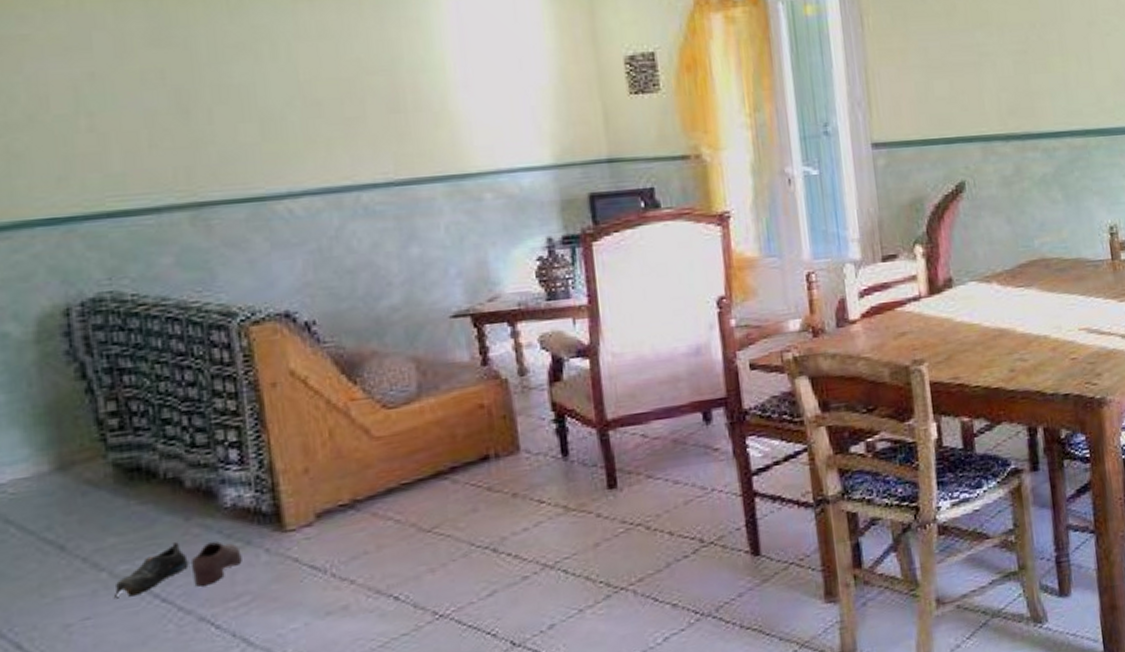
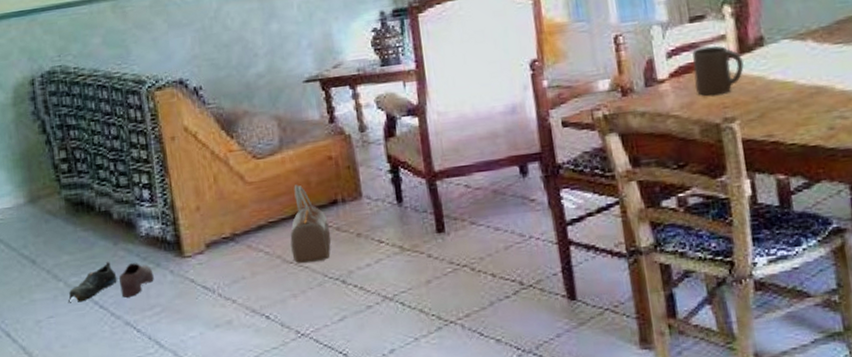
handbag: none [428,438,481,533] -> present [290,185,332,265]
cup: none [884,286,933,338] -> present [692,46,744,96]

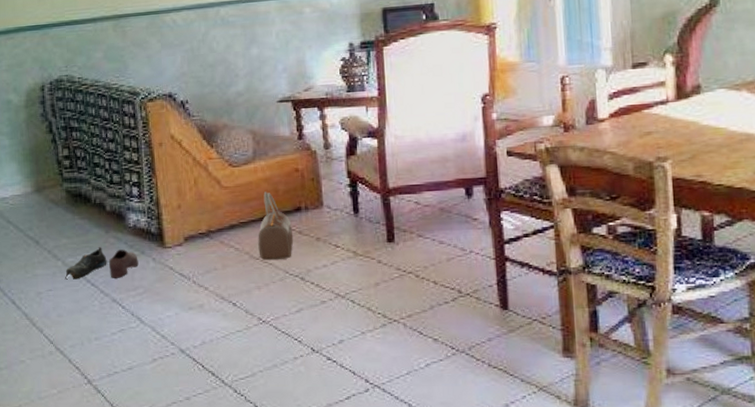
cup: present [692,46,744,96] -> none [632,91,680,137]

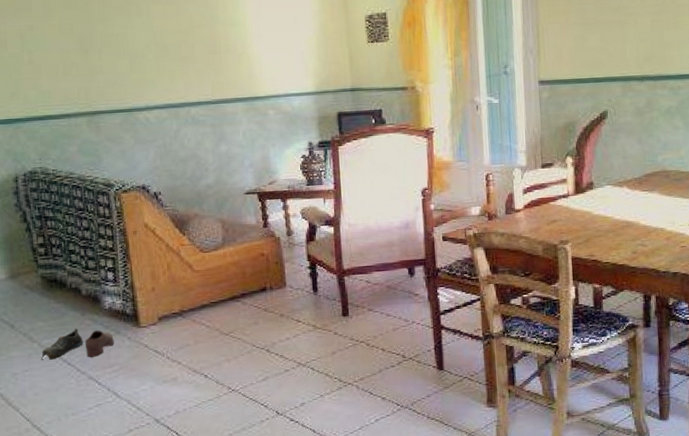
handbag: present [258,192,294,261] -> none [227,274,260,336]

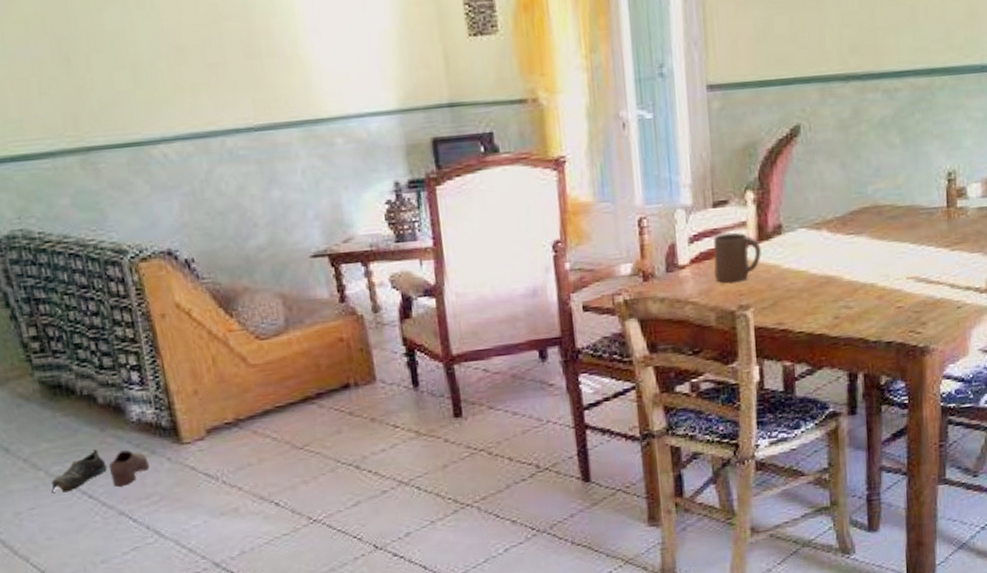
cup: none [541,187,578,224] -> present [713,232,761,283]

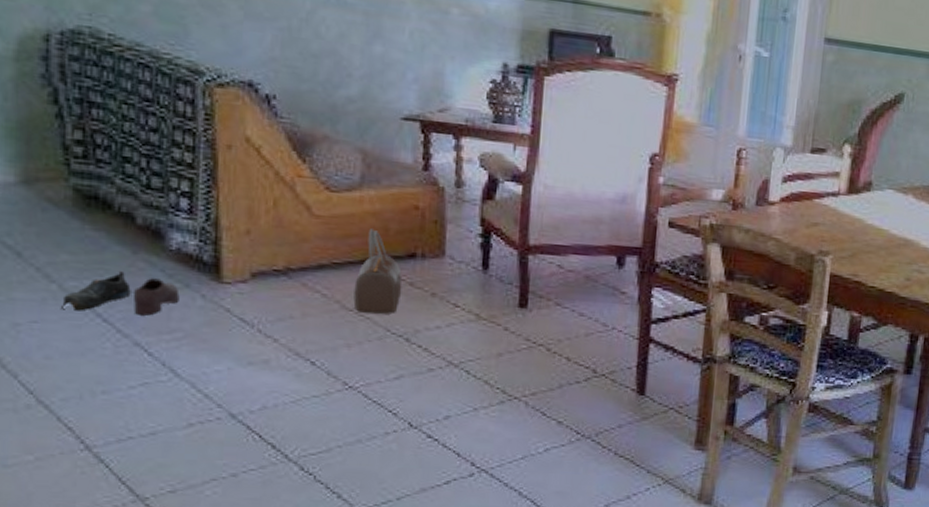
handbag: none [299,367,344,450] -> present [353,228,403,315]
cup: present [713,232,761,283] -> none [801,179,849,228]

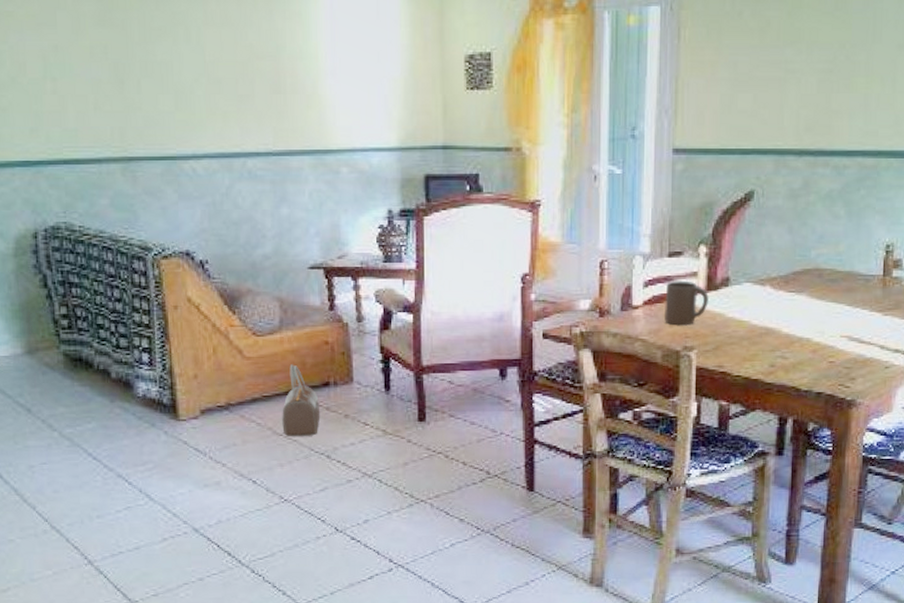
shoe: present [62,271,133,311] -> none [62,418,113,452]
shoe: present [132,278,180,316] -> none [113,421,148,452]
cup: none [801,179,849,228] -> present [665,281,709,326]

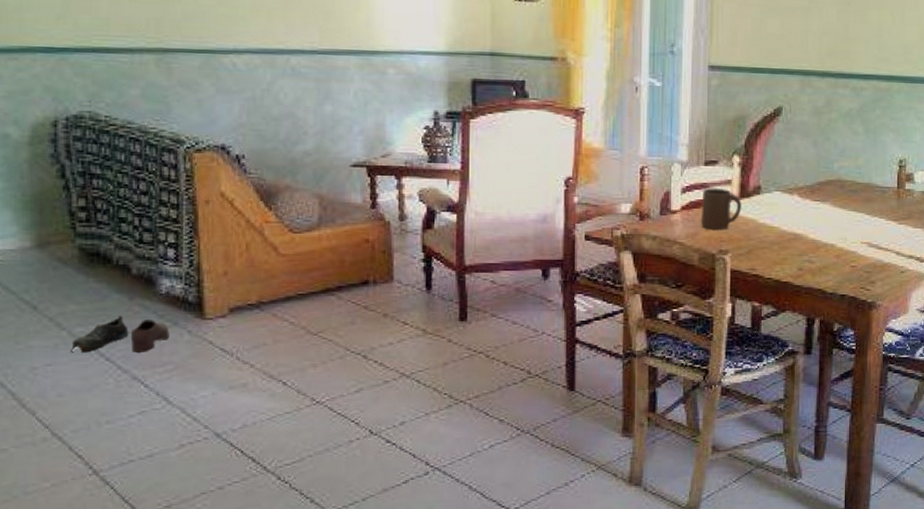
shoe: none [62,418,113,452] -> present [71,316,130,353]
shoe: none [113,421,148,452] -> present [130,320,170,352]
handbag: present [282,364,321,437] -> none [317,262,358,337]

